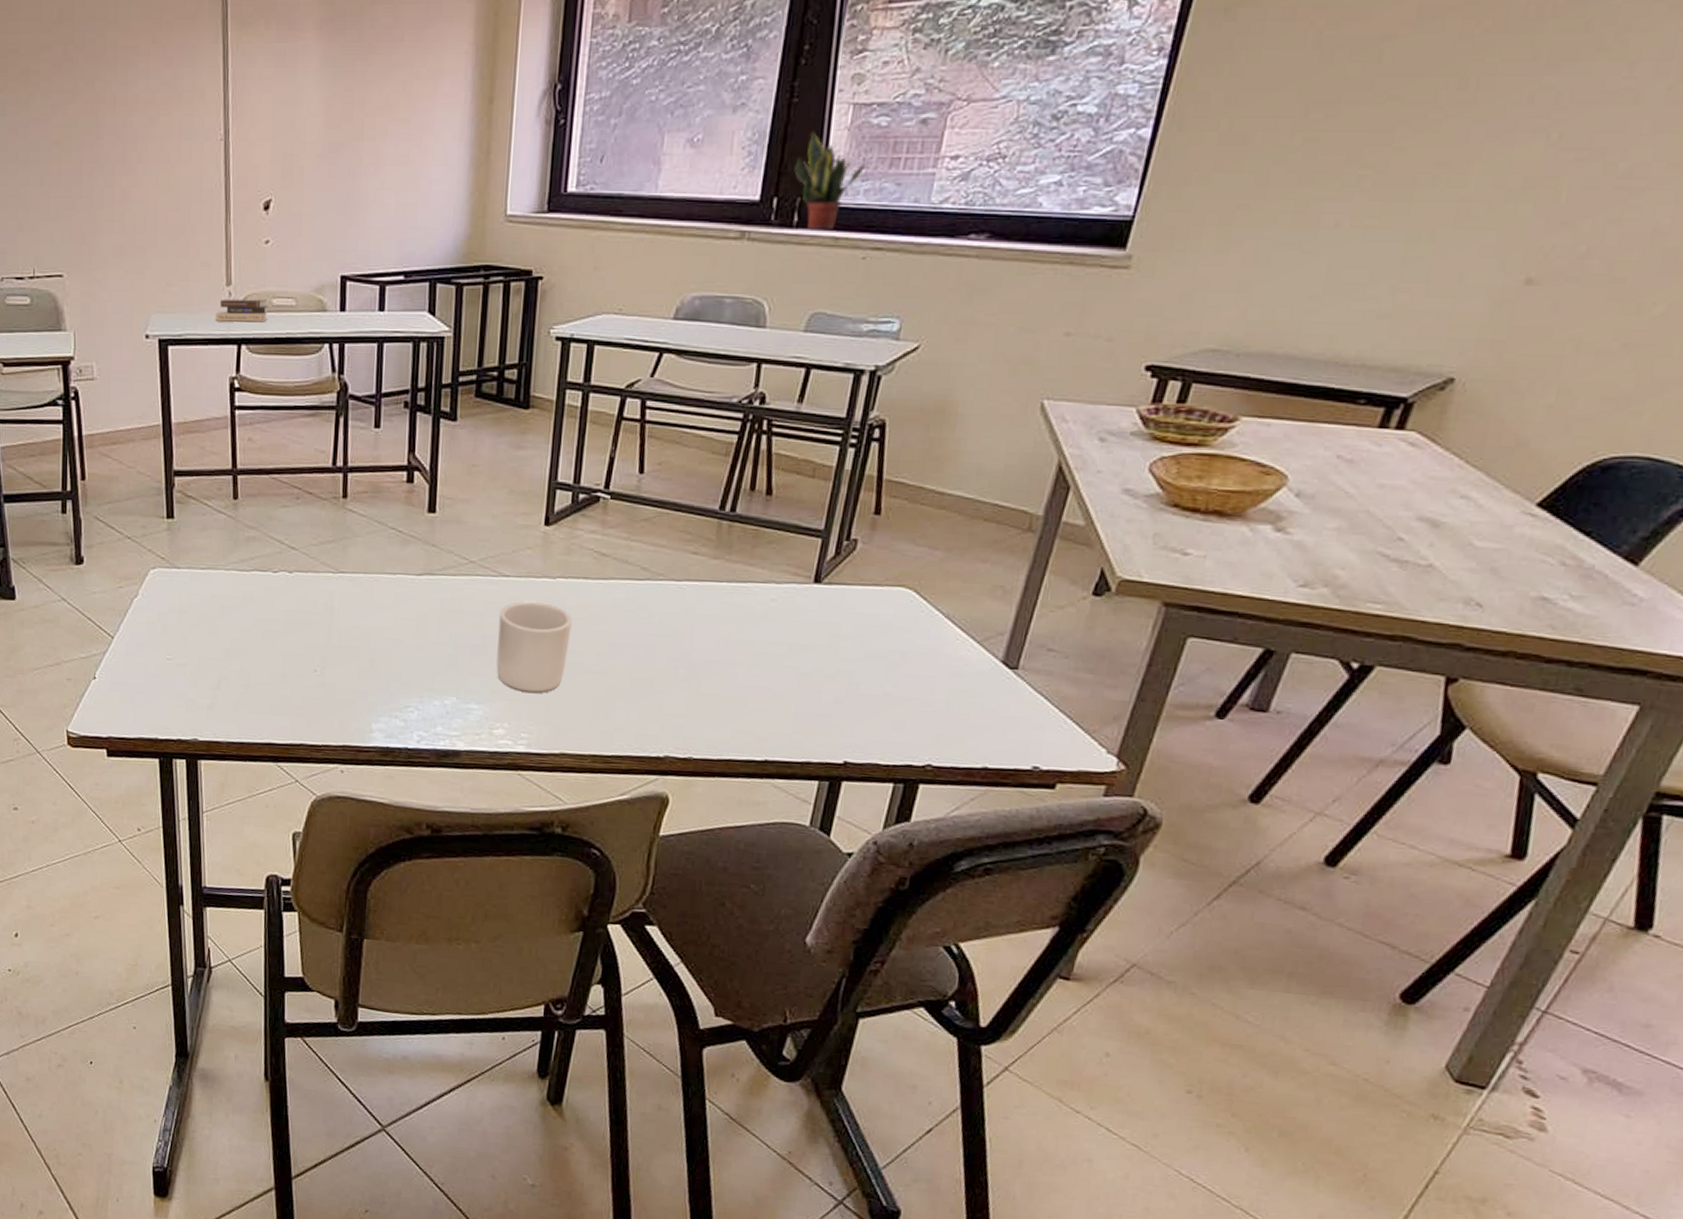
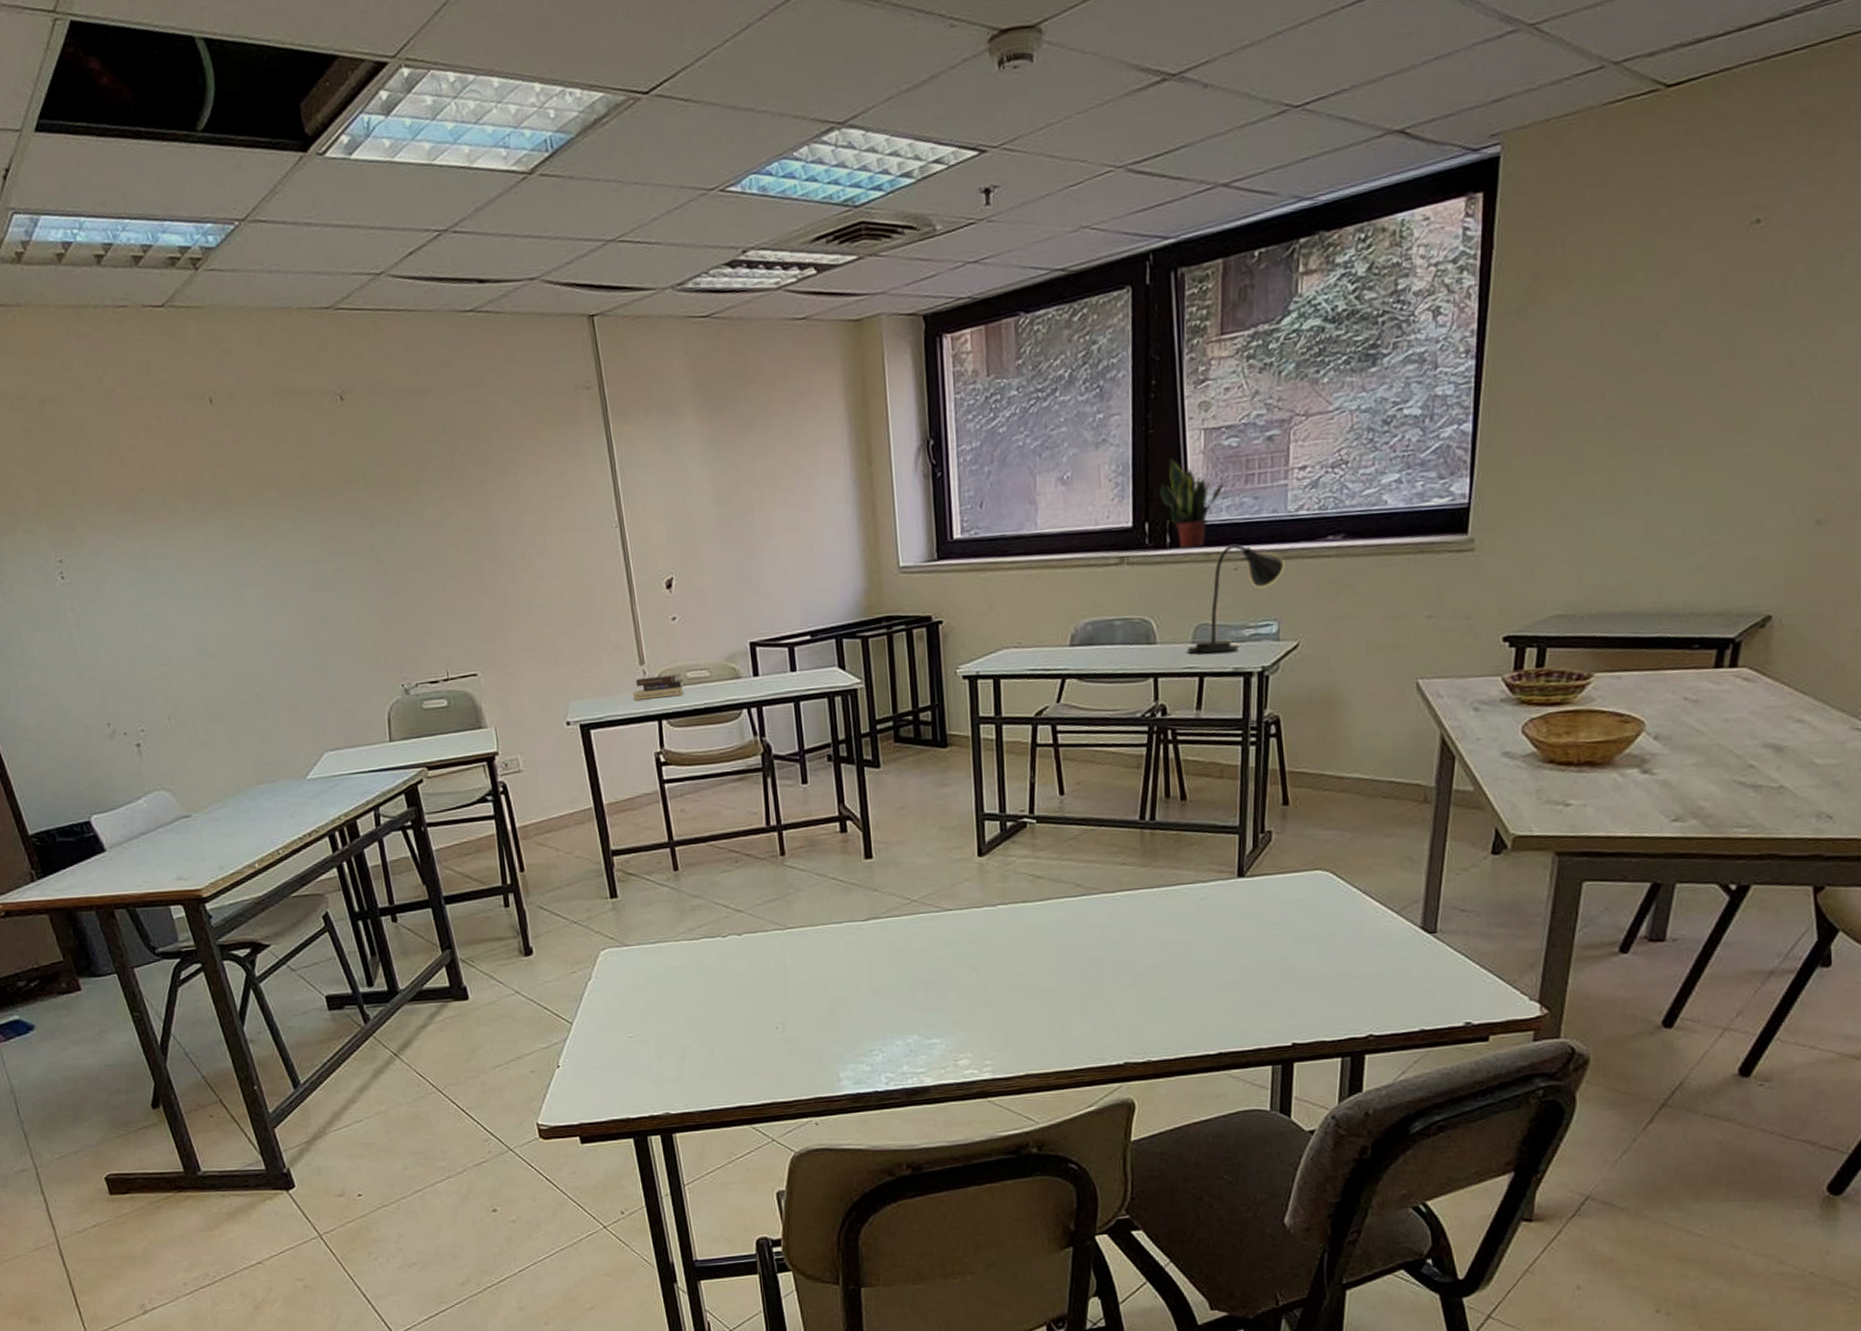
mug: present [496,601,572,694] -> none [947,931,1019,1021]
desk lamp: none [795,231,917,346] -> present [1185,543,1284,655]

